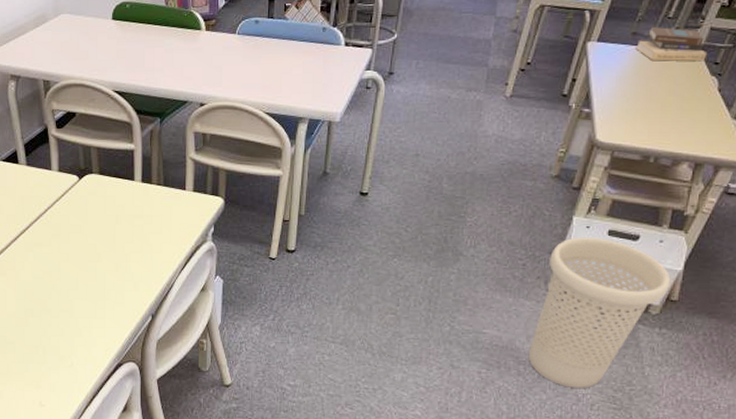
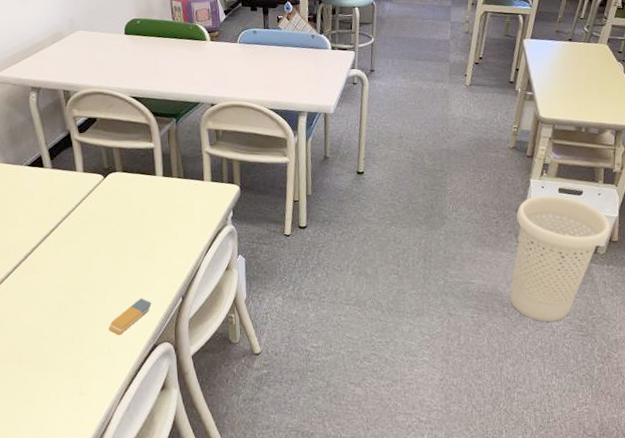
eraser: none [73,312,119,349] -> present [109,298,152,335]
books: present [636,26,708,62] -> none [560,25,613,53]

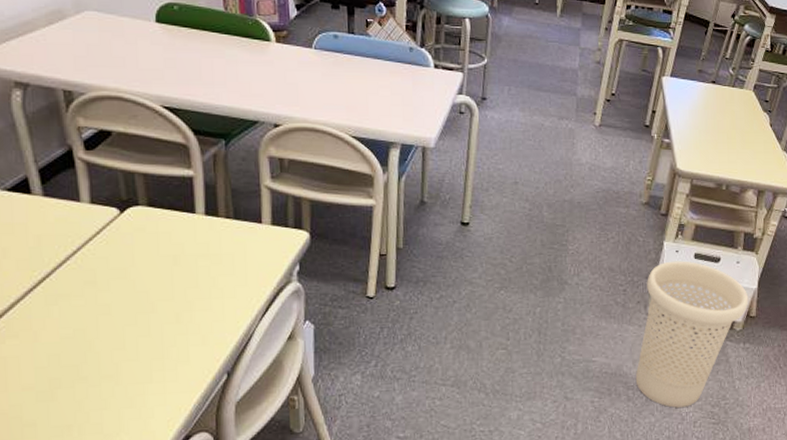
eraser: present [109,298,152,335] -> none [122,374,185,423]

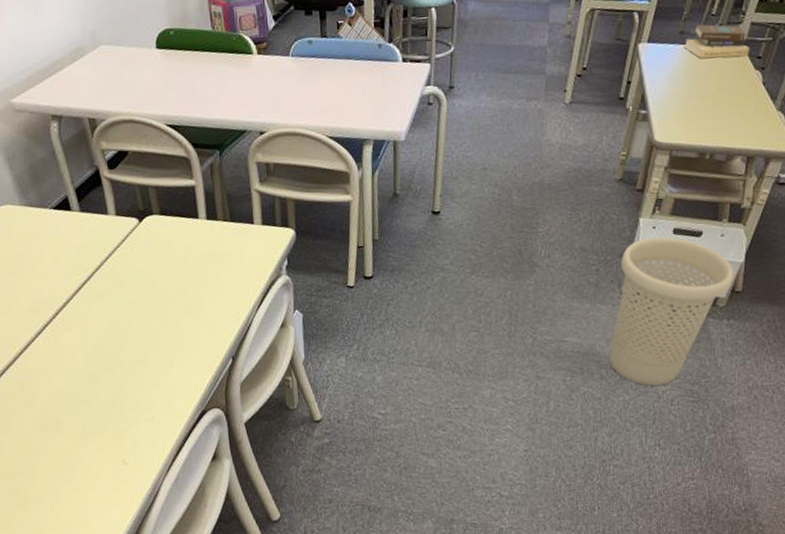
books: none [702,65,759,99] -> present [684,24,750,59]

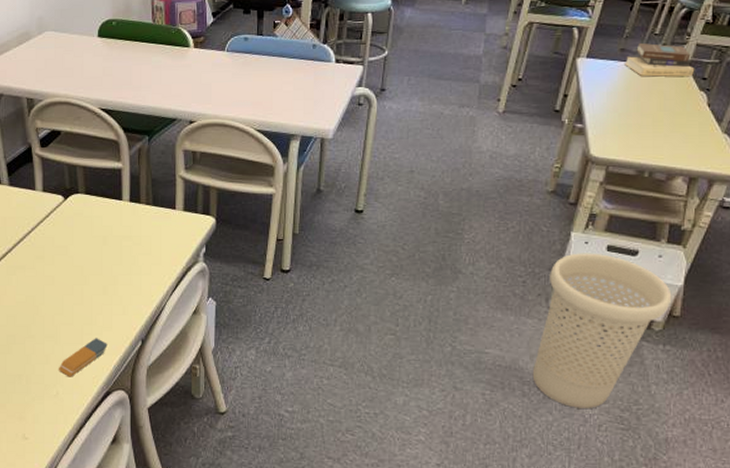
eraser: none [152,359,199,400] -> present [59,338,107,377]

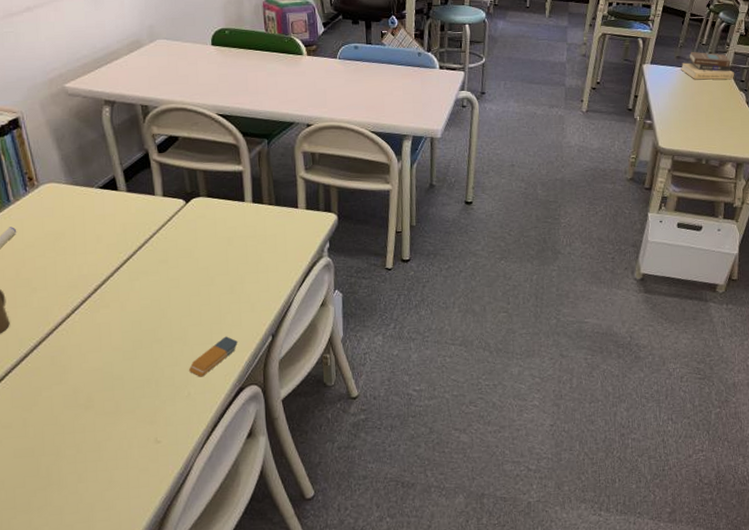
trash bin: present [532,253,672,408] -> none [625,230,730,364]

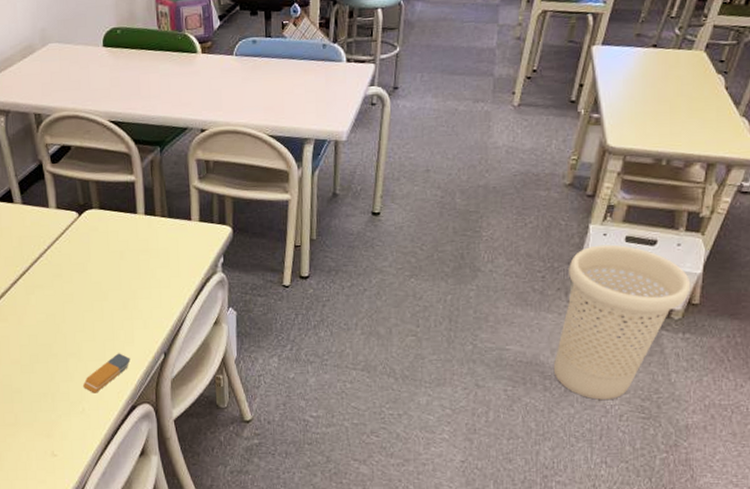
trash bin: none [625,230,730,364] -> present [553,244,691,400]
books: present [681,51,735,80] -> none [641,26,712,62]

